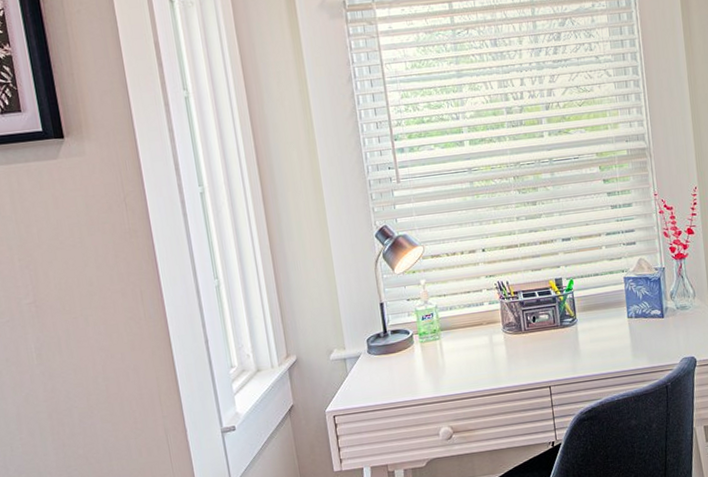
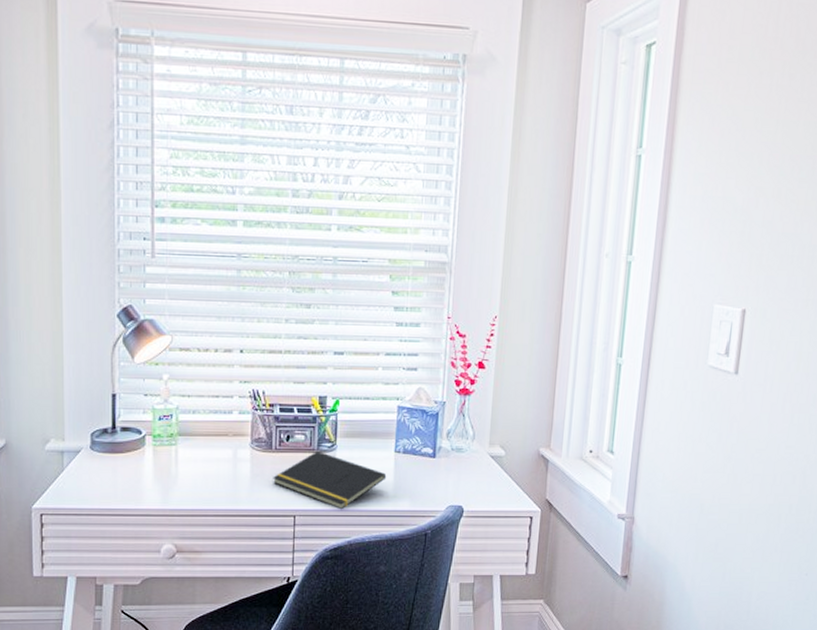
notepad: none [526,326,625,376] -> present [273,450,387,510]

